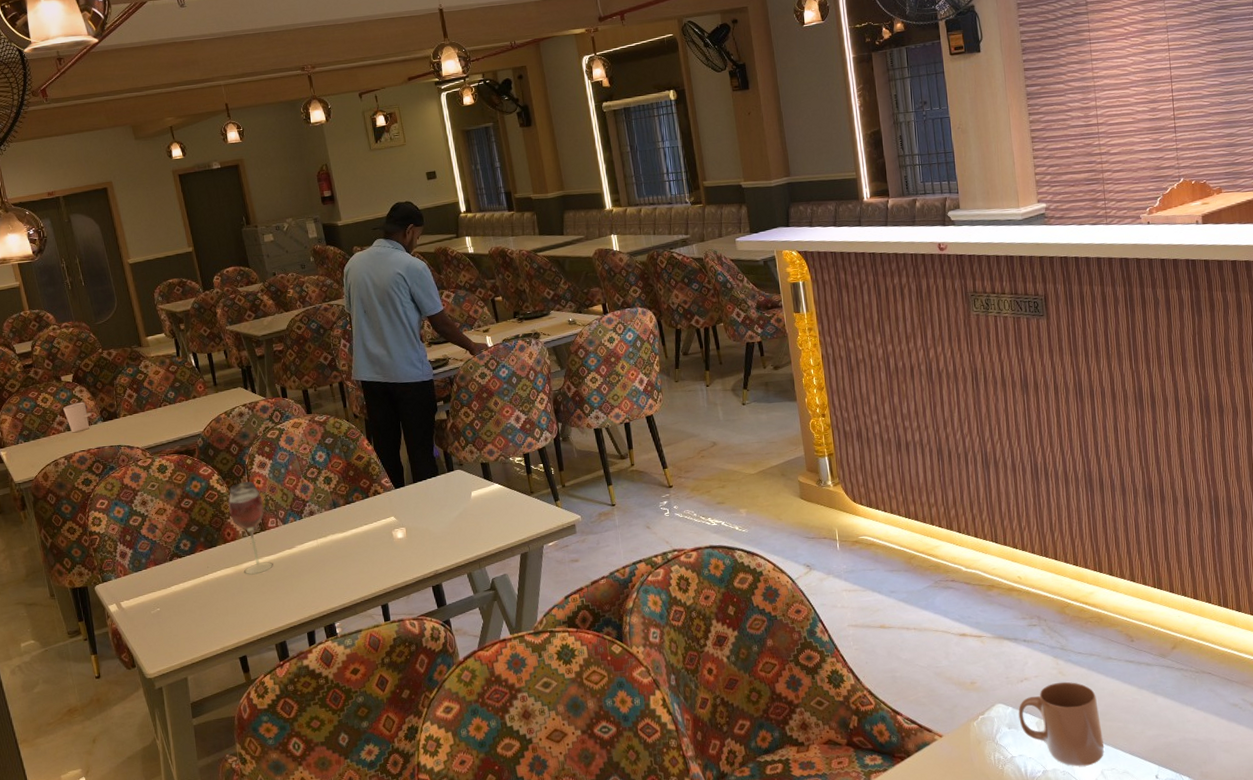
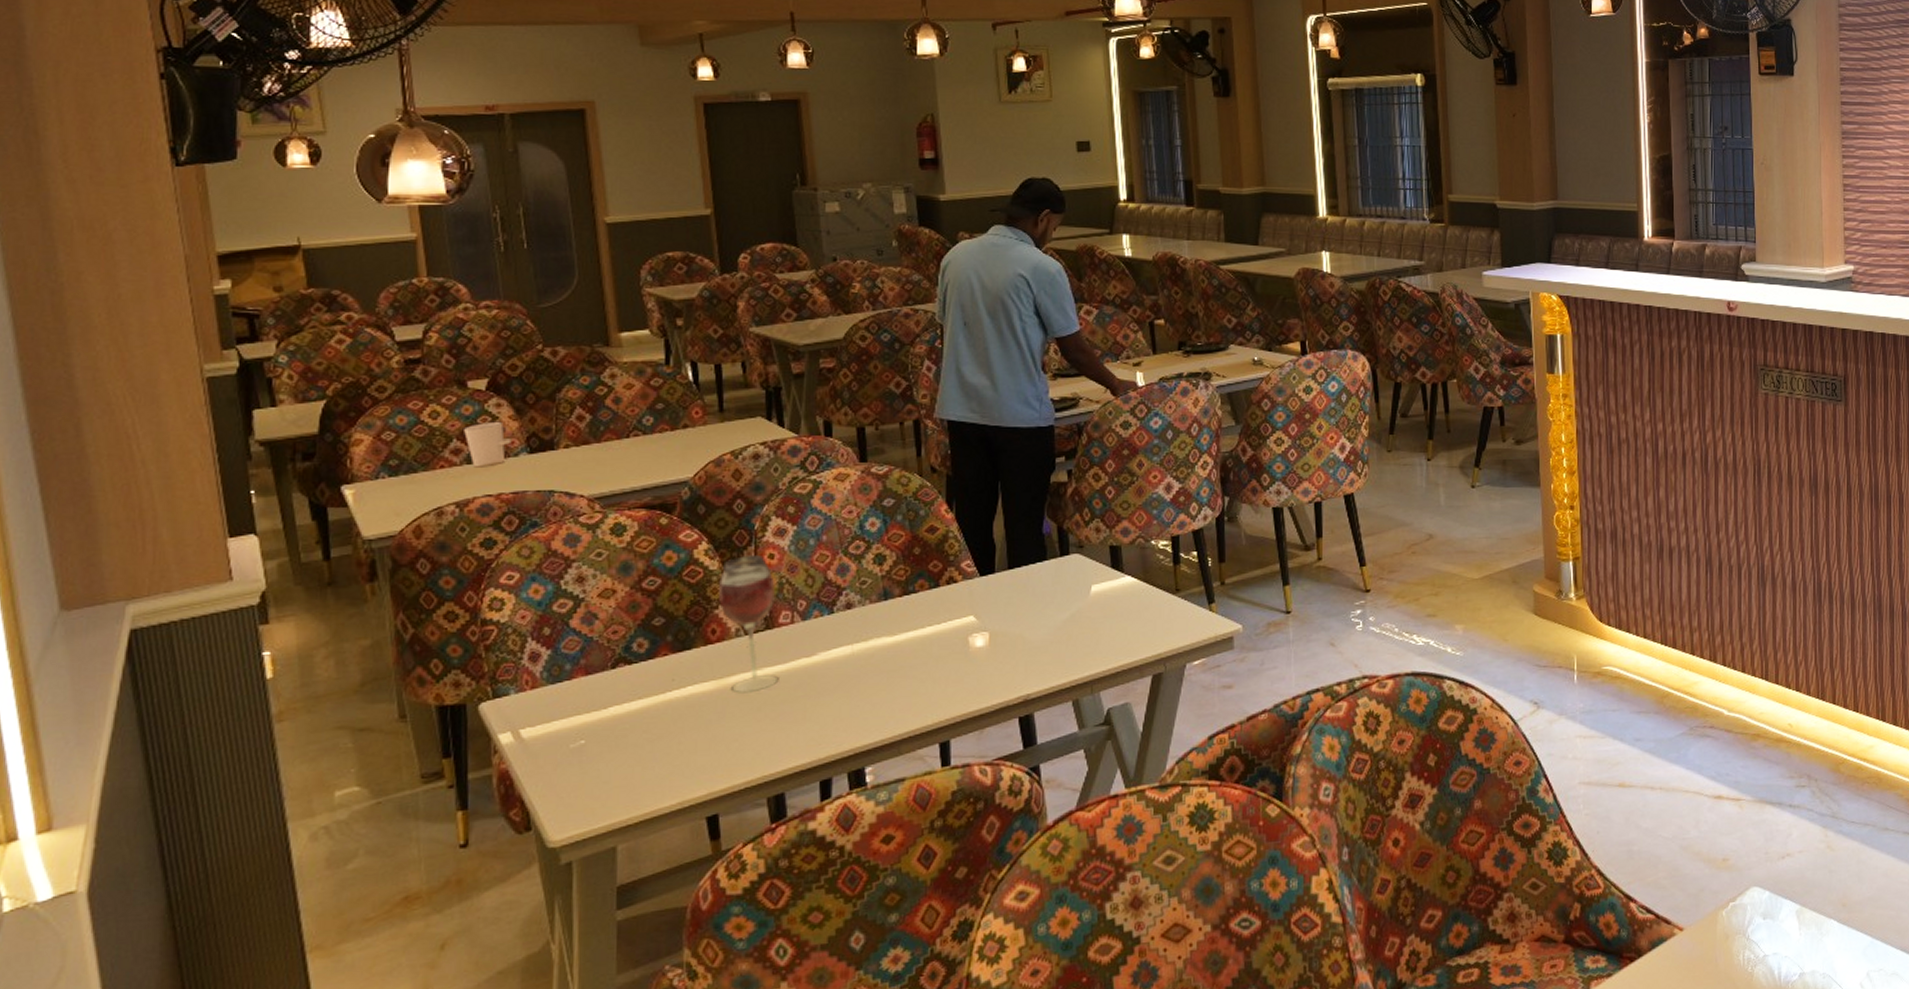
cup: present [1018,681,1105,767] -> none [1776,858,1873,968]

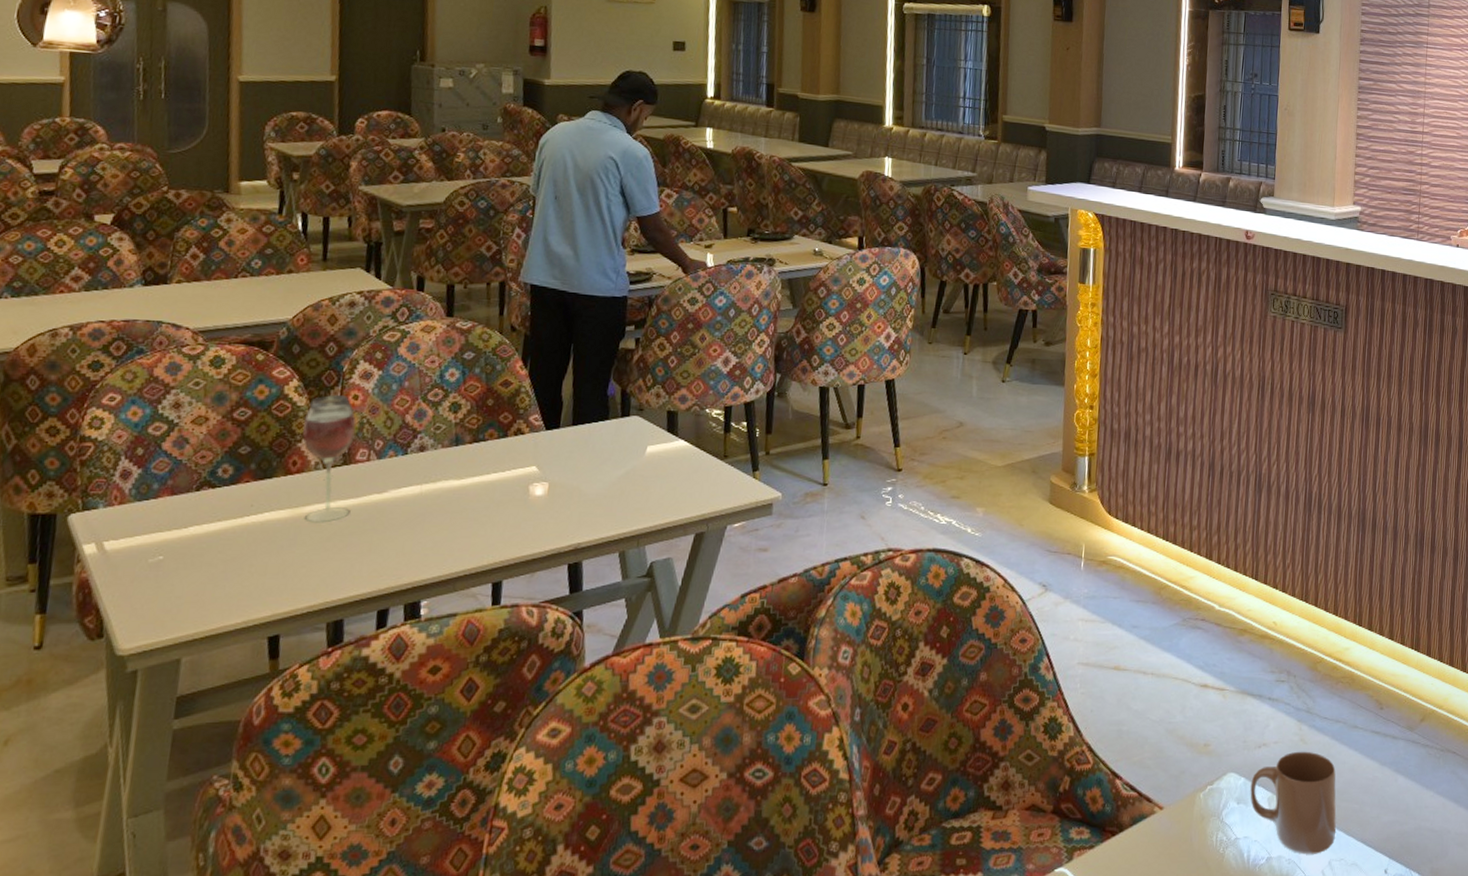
cup: present [464,421,512,468] -> none [85,253,129,296]
cup: none [1776,858,1873,968] -> present [1250,751,1336,855]

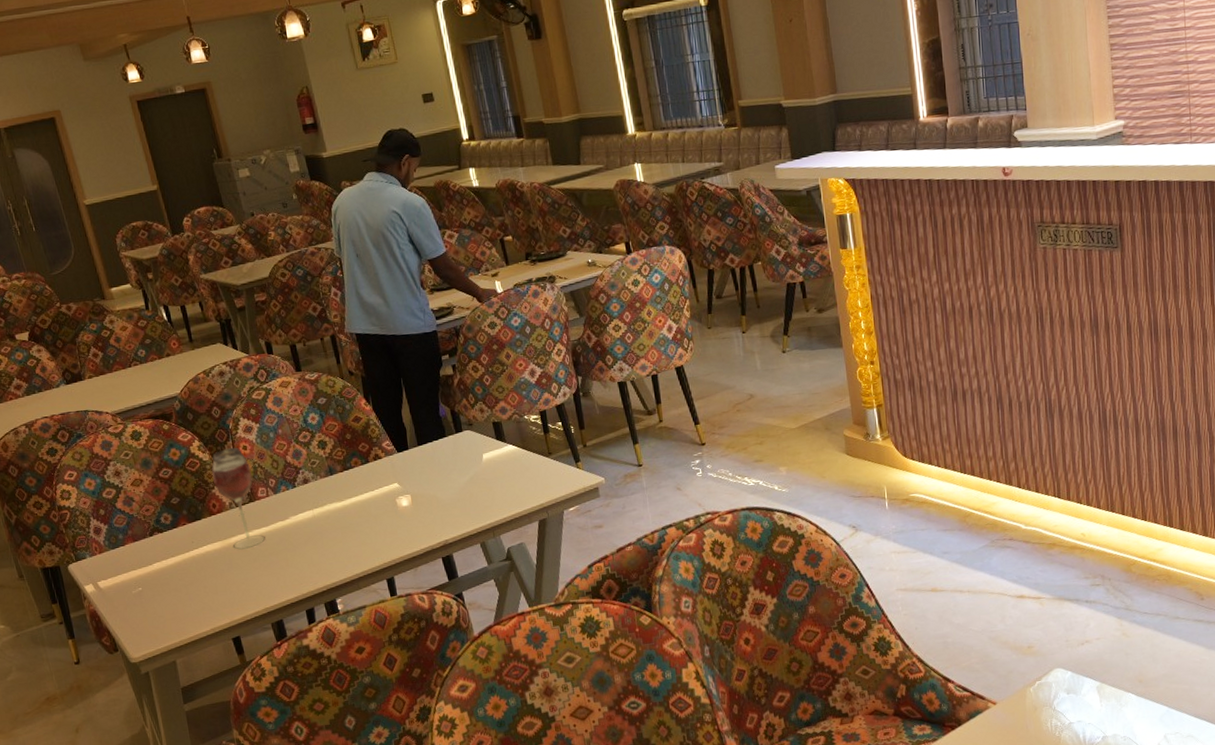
cup: present [1250,751,1336,855] -> none [1078,643,1169,732]

